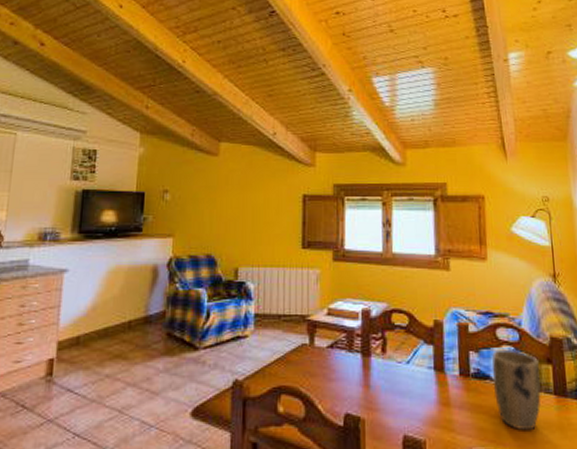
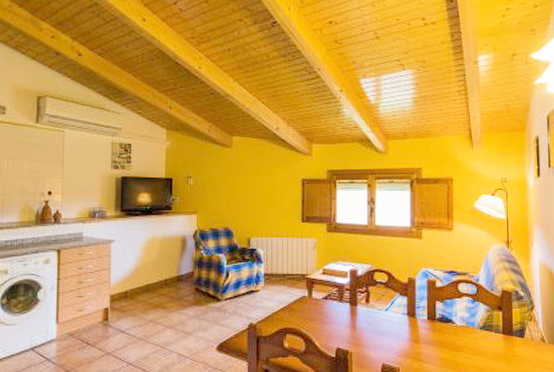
plant pot: present [491,349,542,431] -> none [453,299,493,361]

